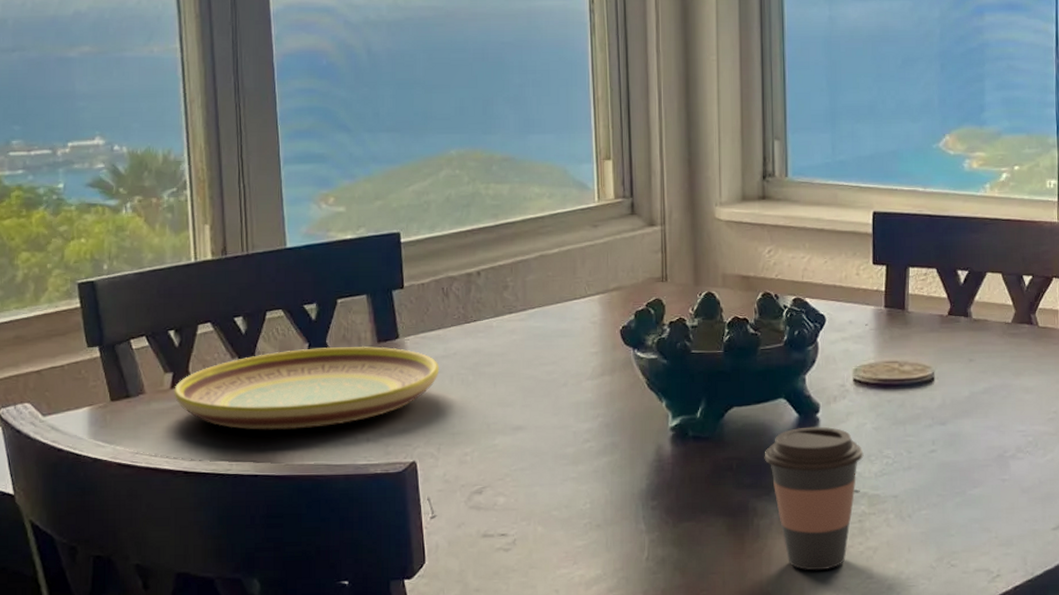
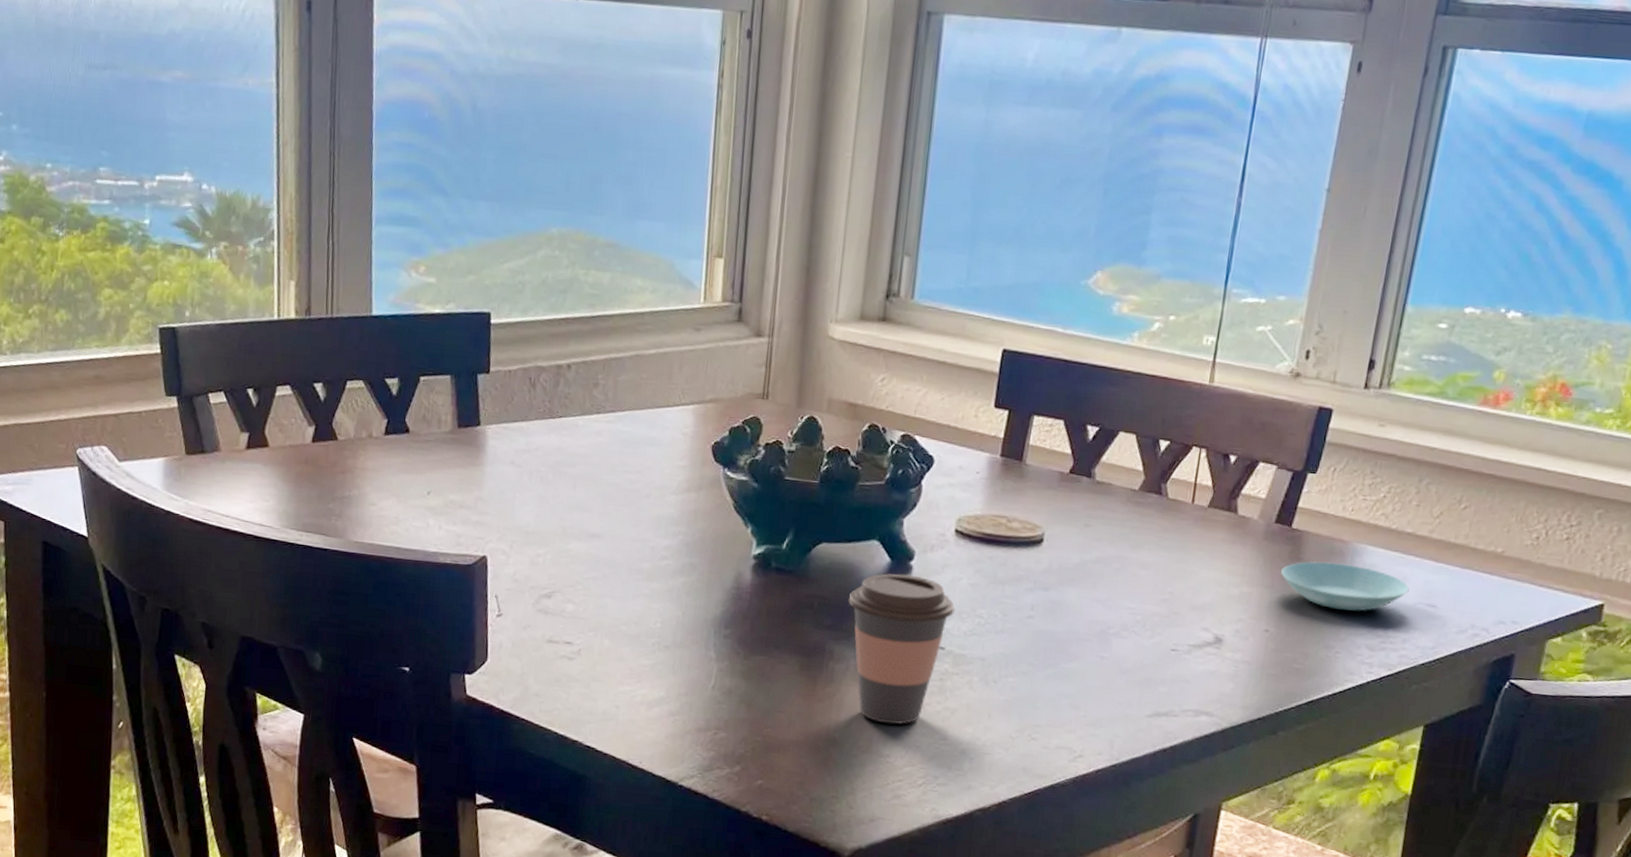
plate: present [174,346,439,430] -> none [248,424,519,508]

